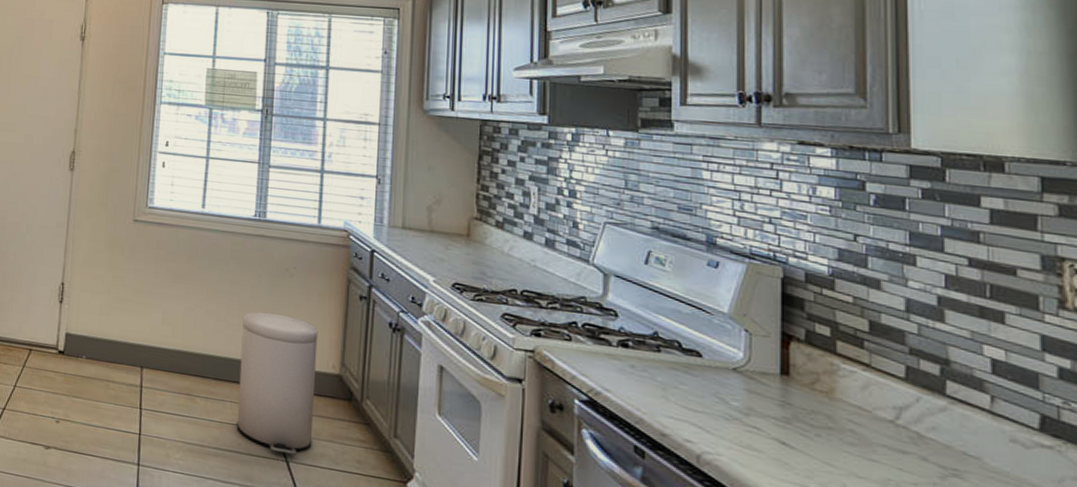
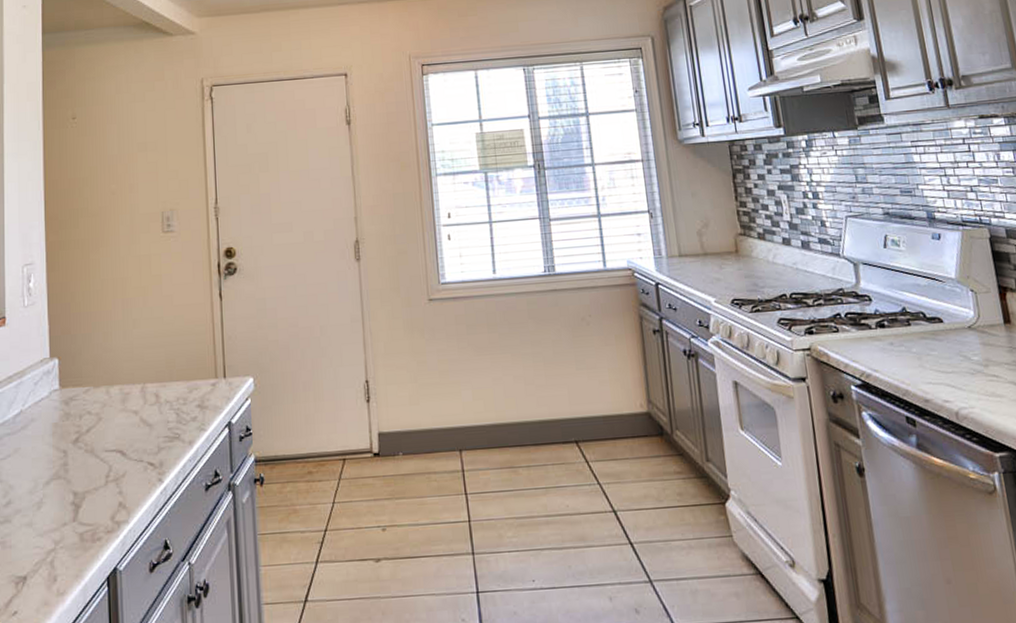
pedal bin: present [236,311,318,455] -> none [550,364,635,505]

